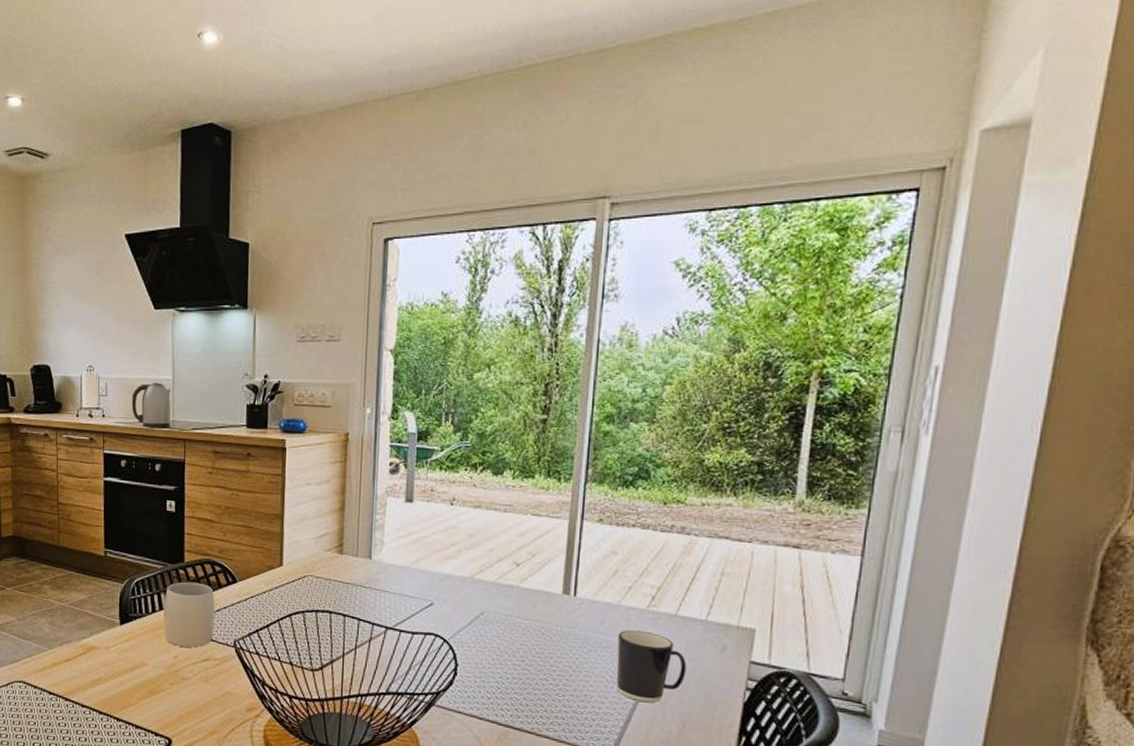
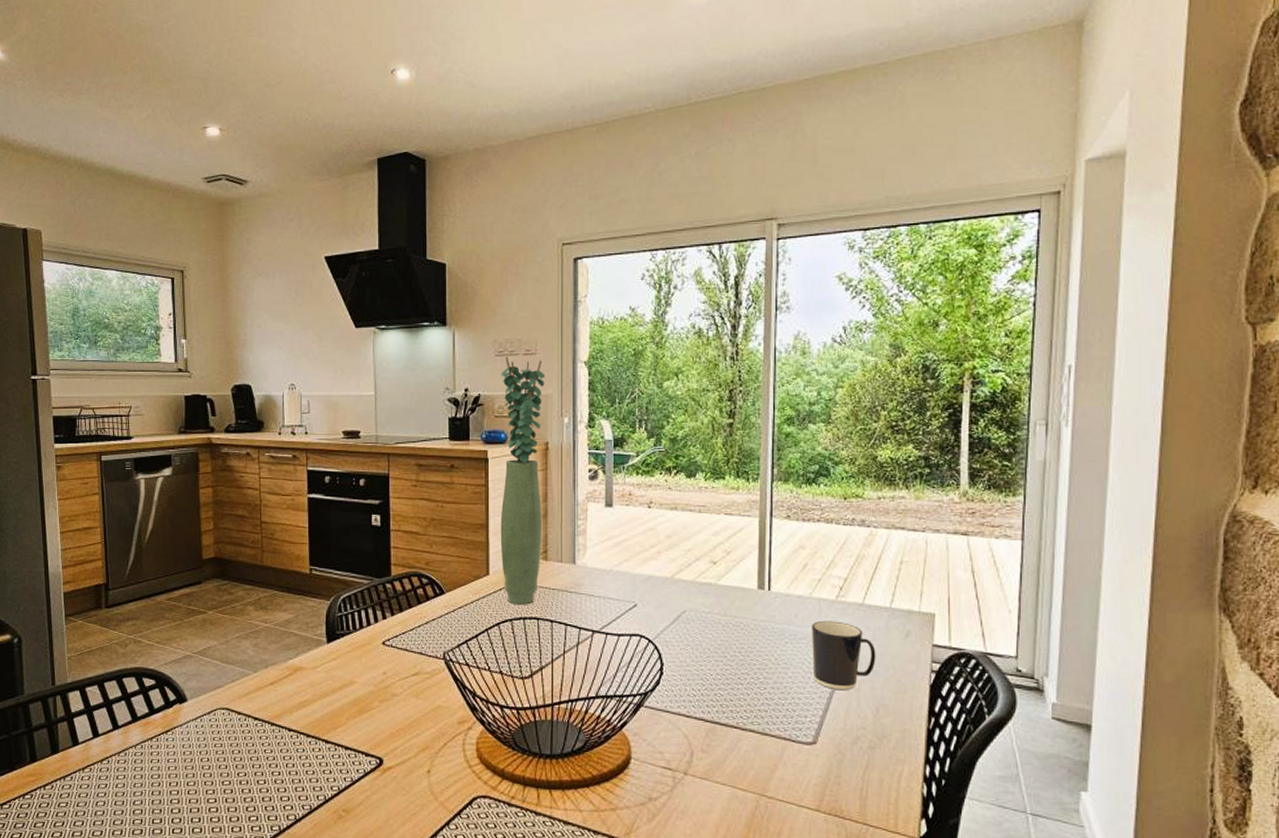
kettle: present [131,382,171,429] -> none [334,398,375,444]
mug: present [163,581,216,648] -> none [371,595,424,662]
vase: none [295,342,349,598] -> present [500,356,545,605]

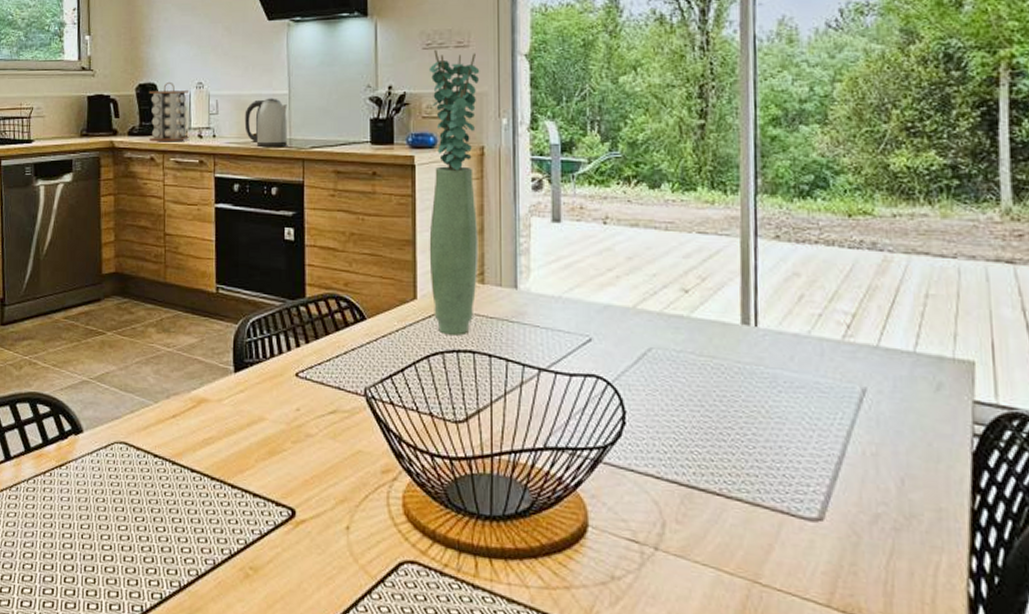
spice rack: none [244,383,283,439] -> present [149,81,190,142]
kettle: none [334,398,375,444] -> present [244,98,288,148]
mug: present [811,620,876,690] -> none [811,365,898,454]

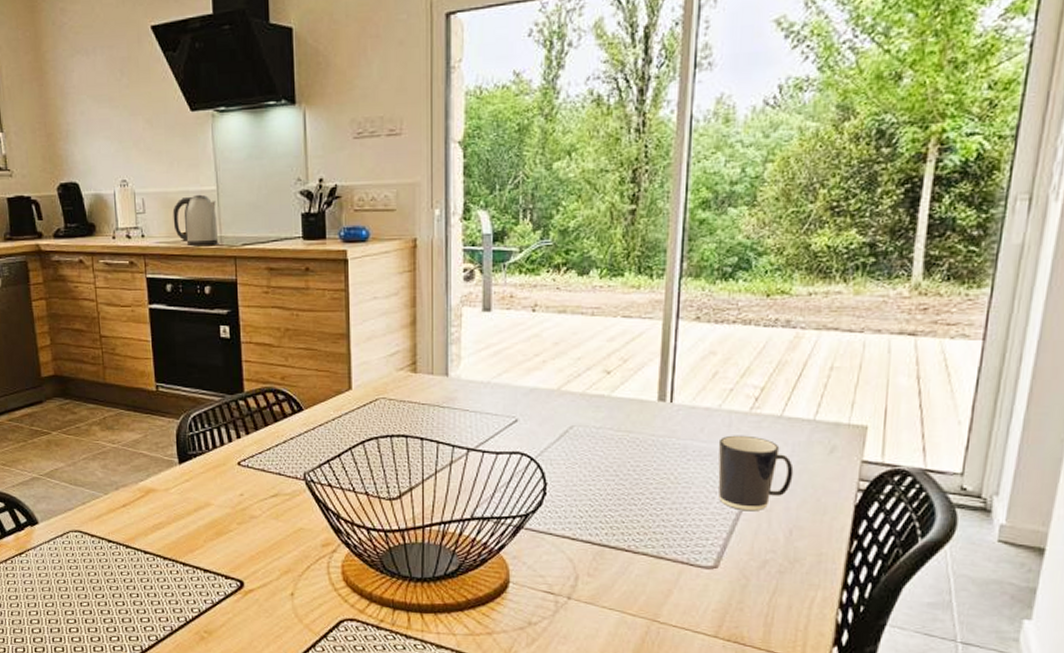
spice rack: present [149,81,190,142] -> none [72,180,118,244]
vase: present [428,49,480,336] -> none [360,138,413,422]
mug: none [811,365,898,454] -> present [718,435,794,510]

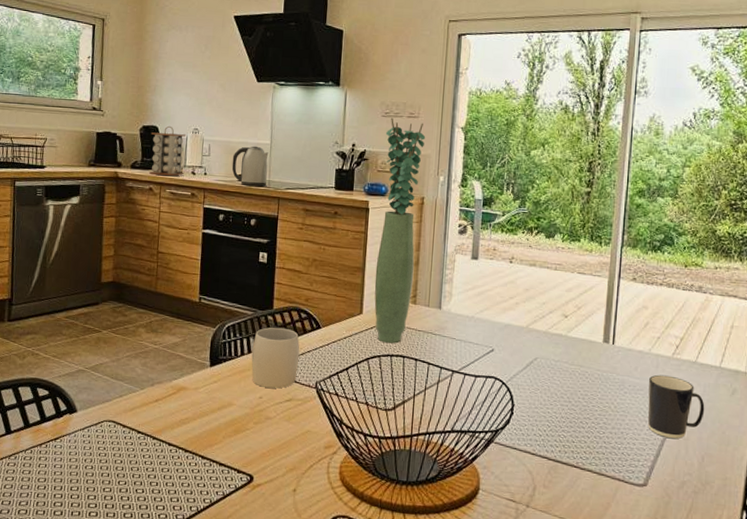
spice rack: none [72,180,118,244] -> present [149,125,187,177]
mug: none [225,413,282,483] -> present [251,327,300,389]
vase: none [360,138,413,422] -> present [374,117,426,344]

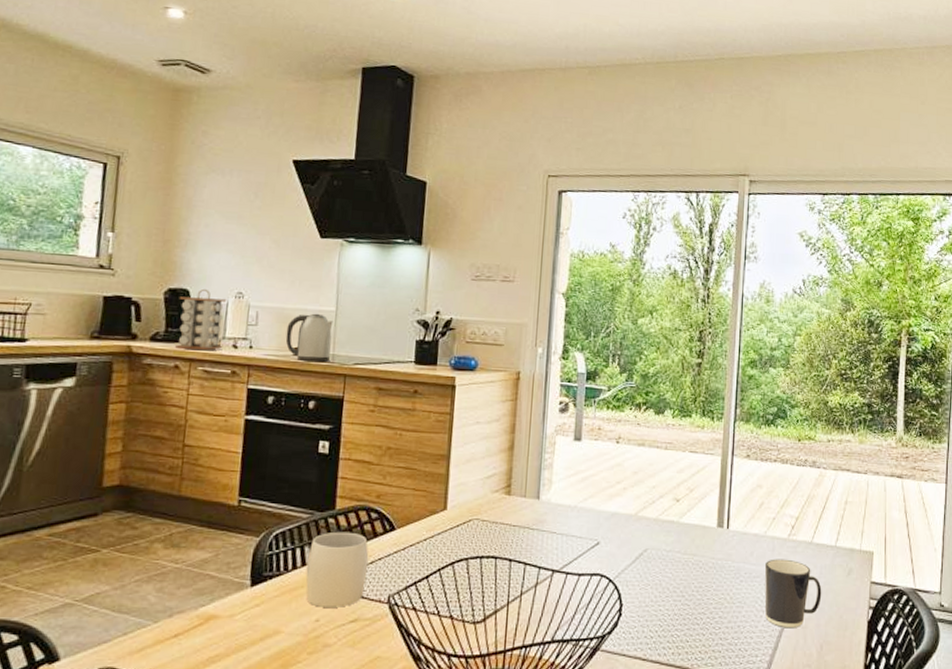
vase: present [374,117,426,344] -> none [461,281,522,543]

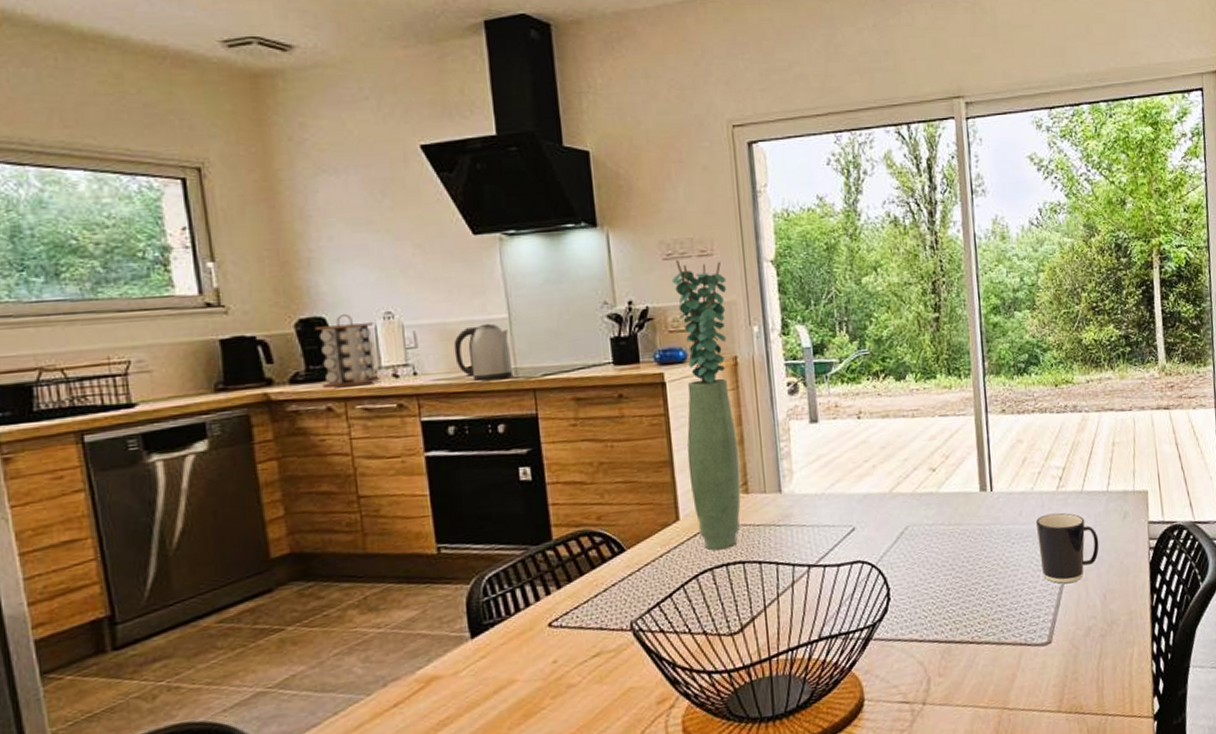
mug: present [305,531,369,607] -> none [530,561,602,648]
vase: none [461,281,522,543] -> present [671,259,741,551]

